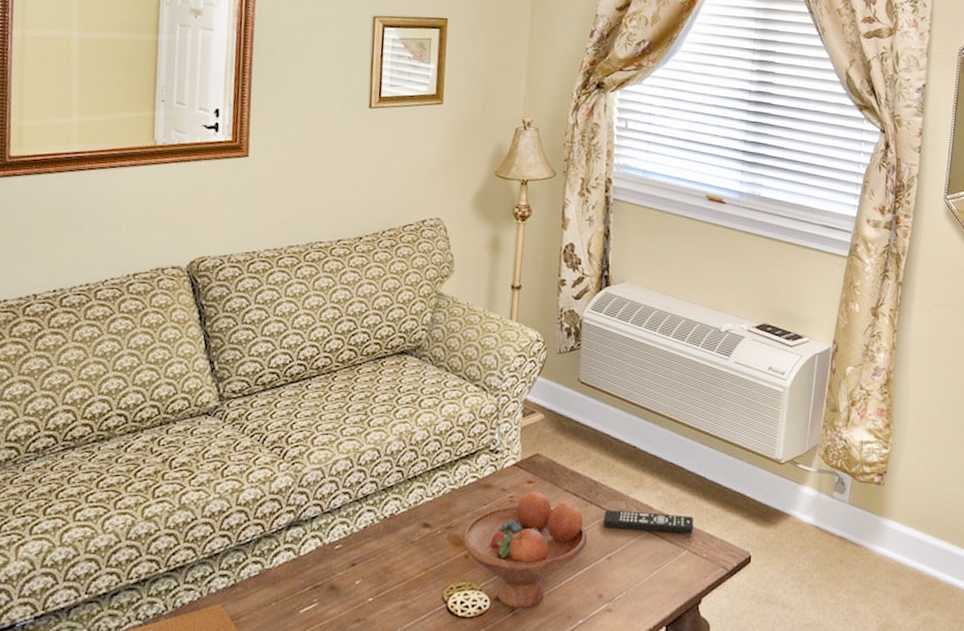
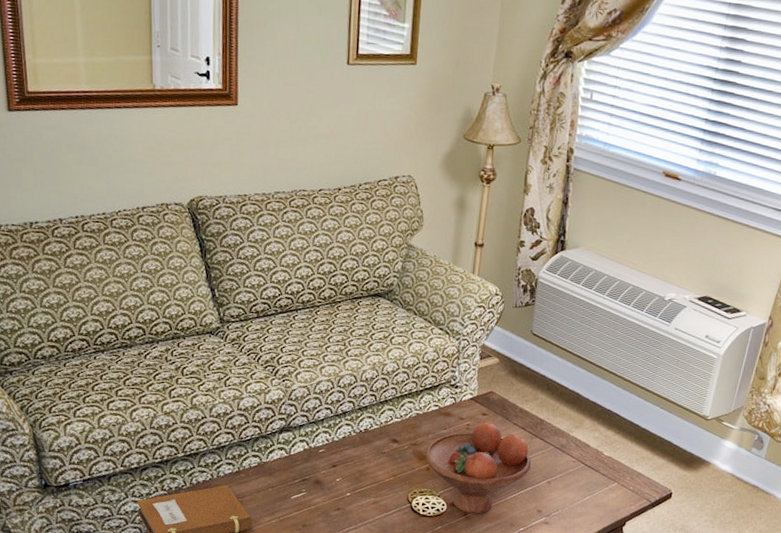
remote control: present [604,510,694,534] -> none [546,443,625,470]

